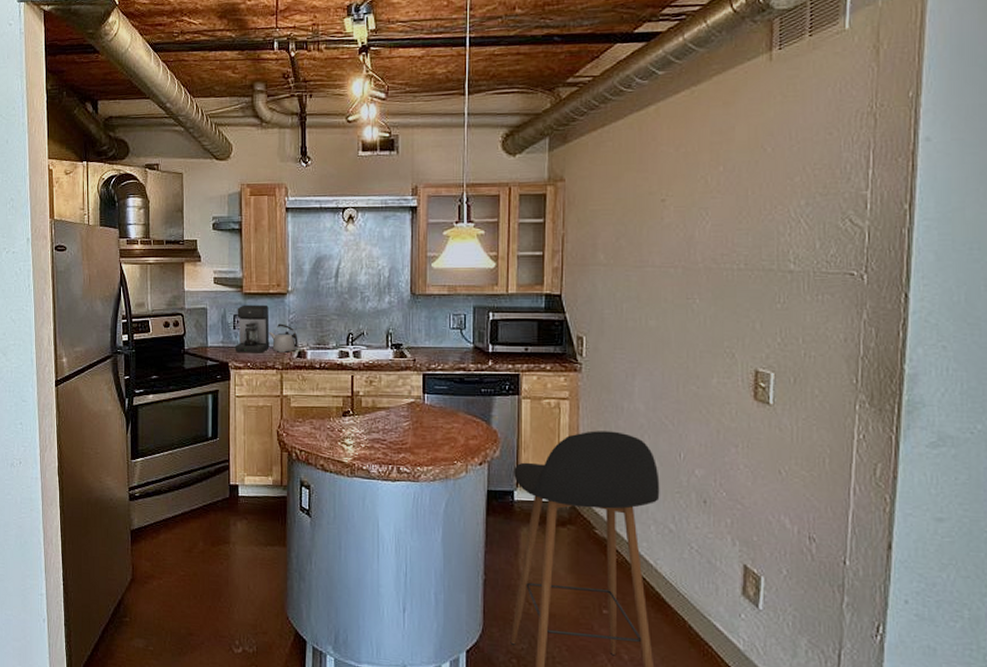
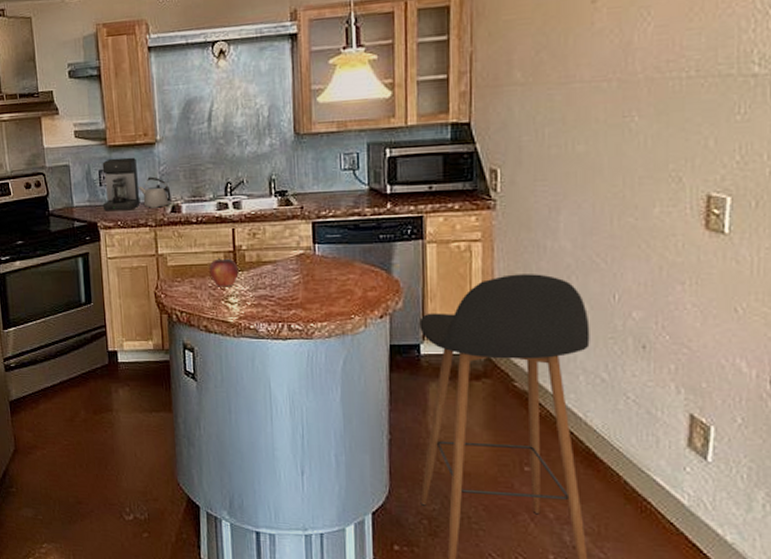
fruit: none [328,401,355,429] -> present [209,257,239,287]

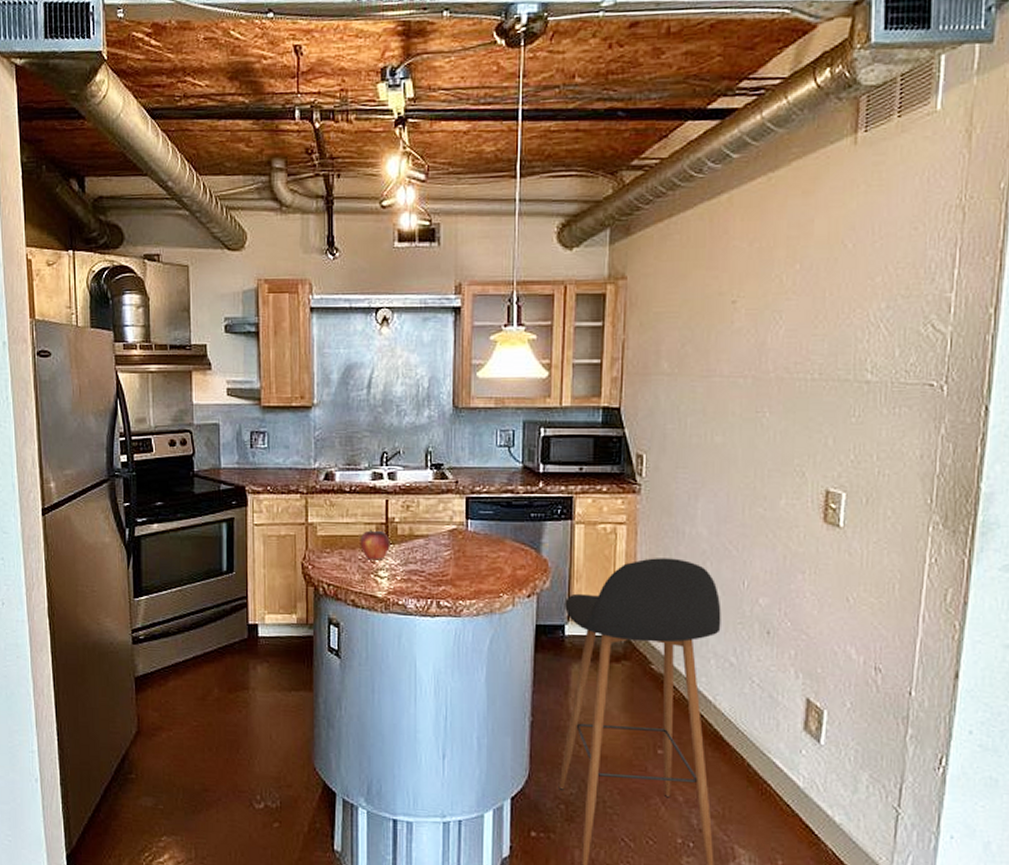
coffee maker: present [102,157,140,212] -> none [253,420,293,476]
kettle: present [138,176,172,208] -> none [291,441,325,474]

